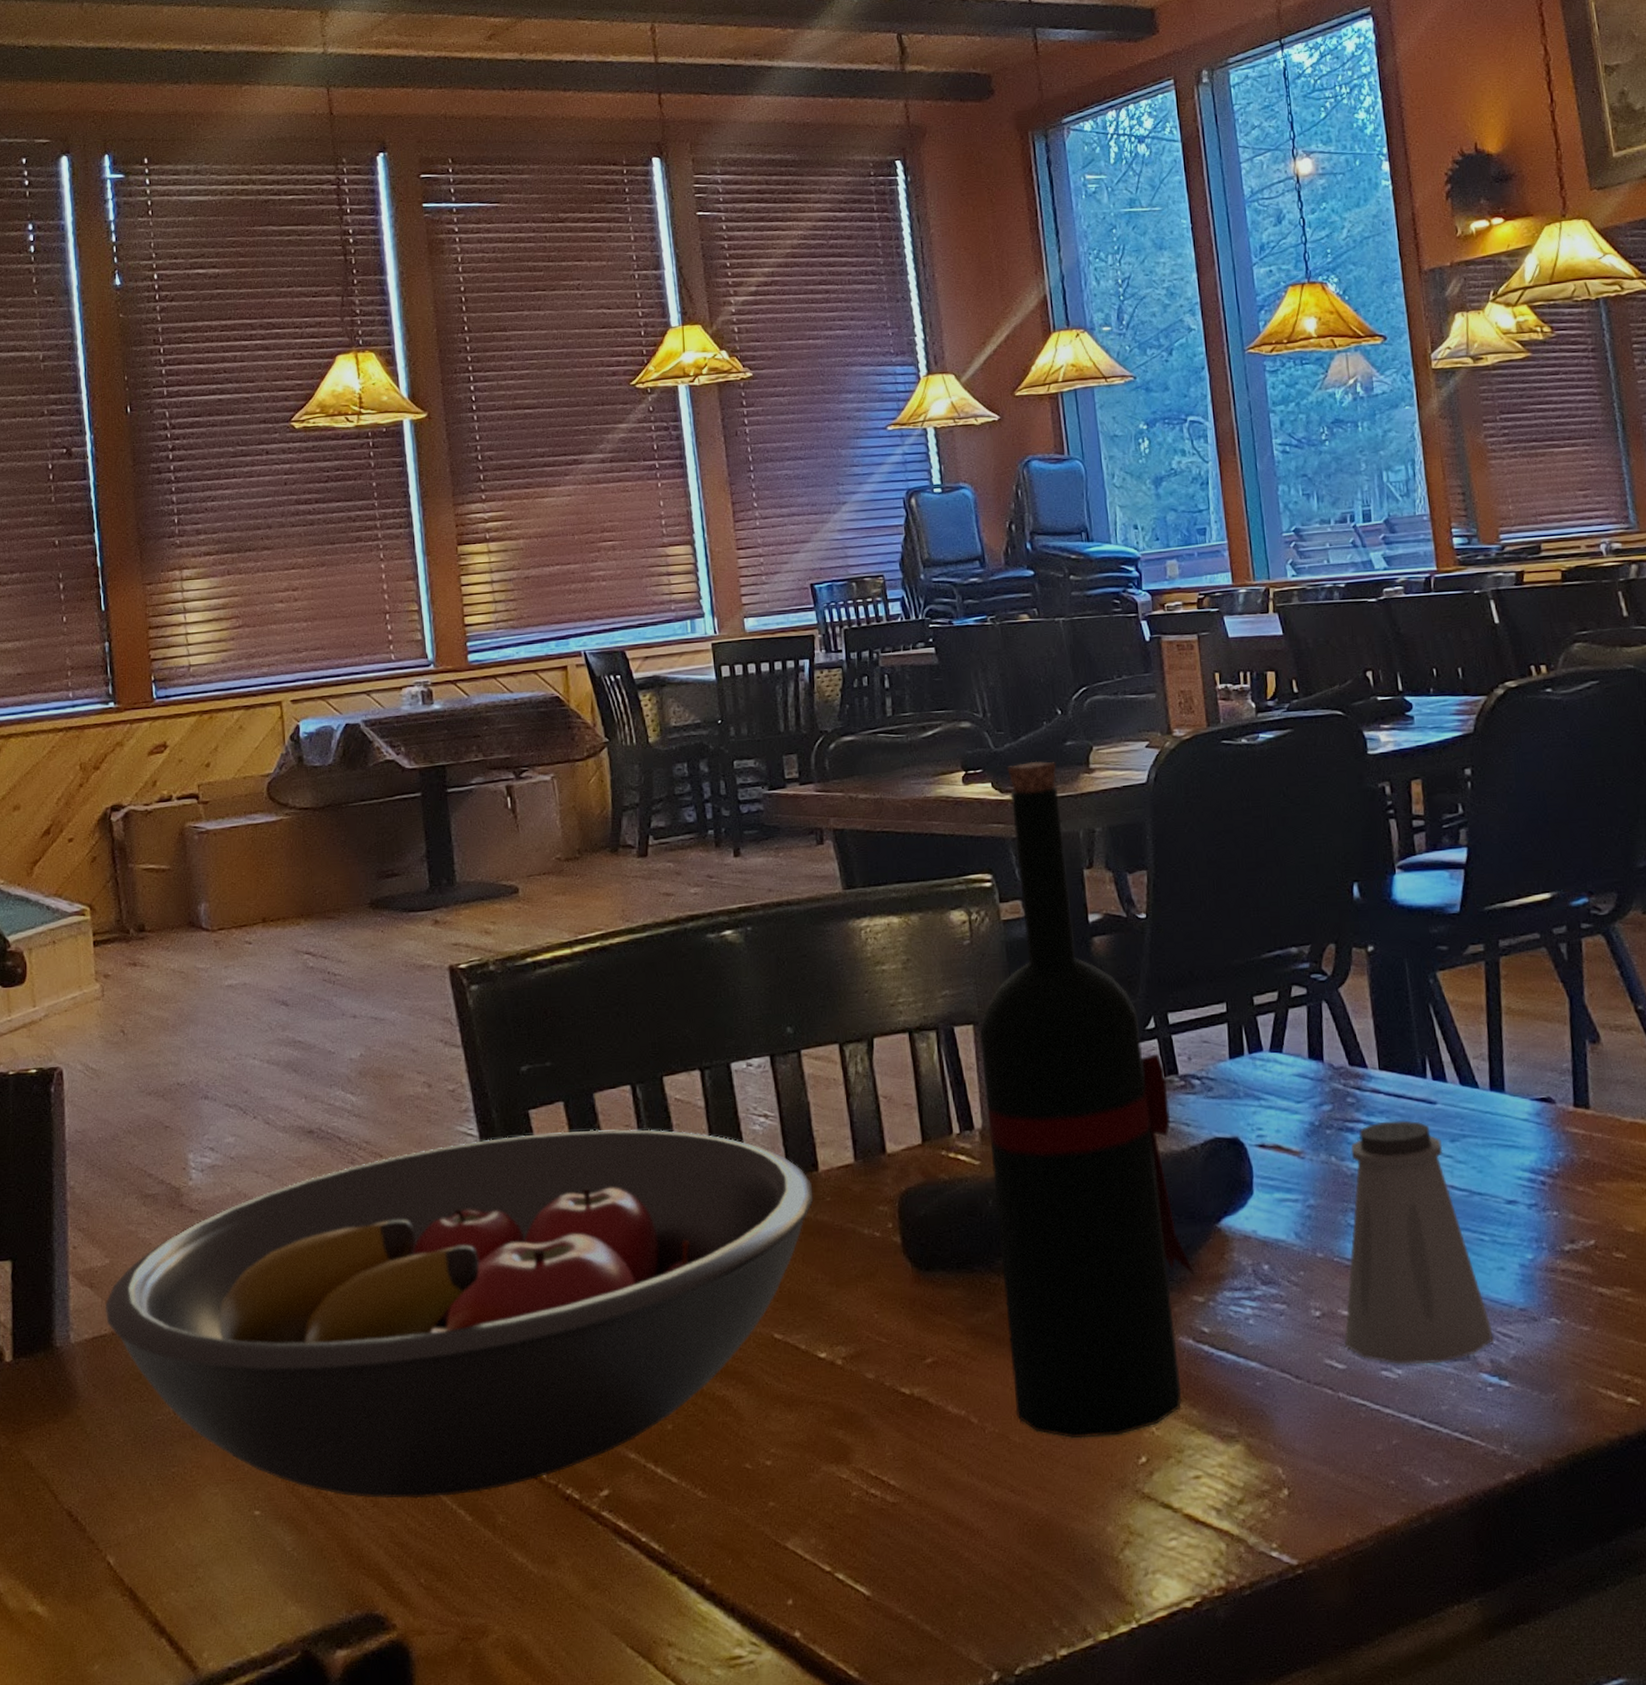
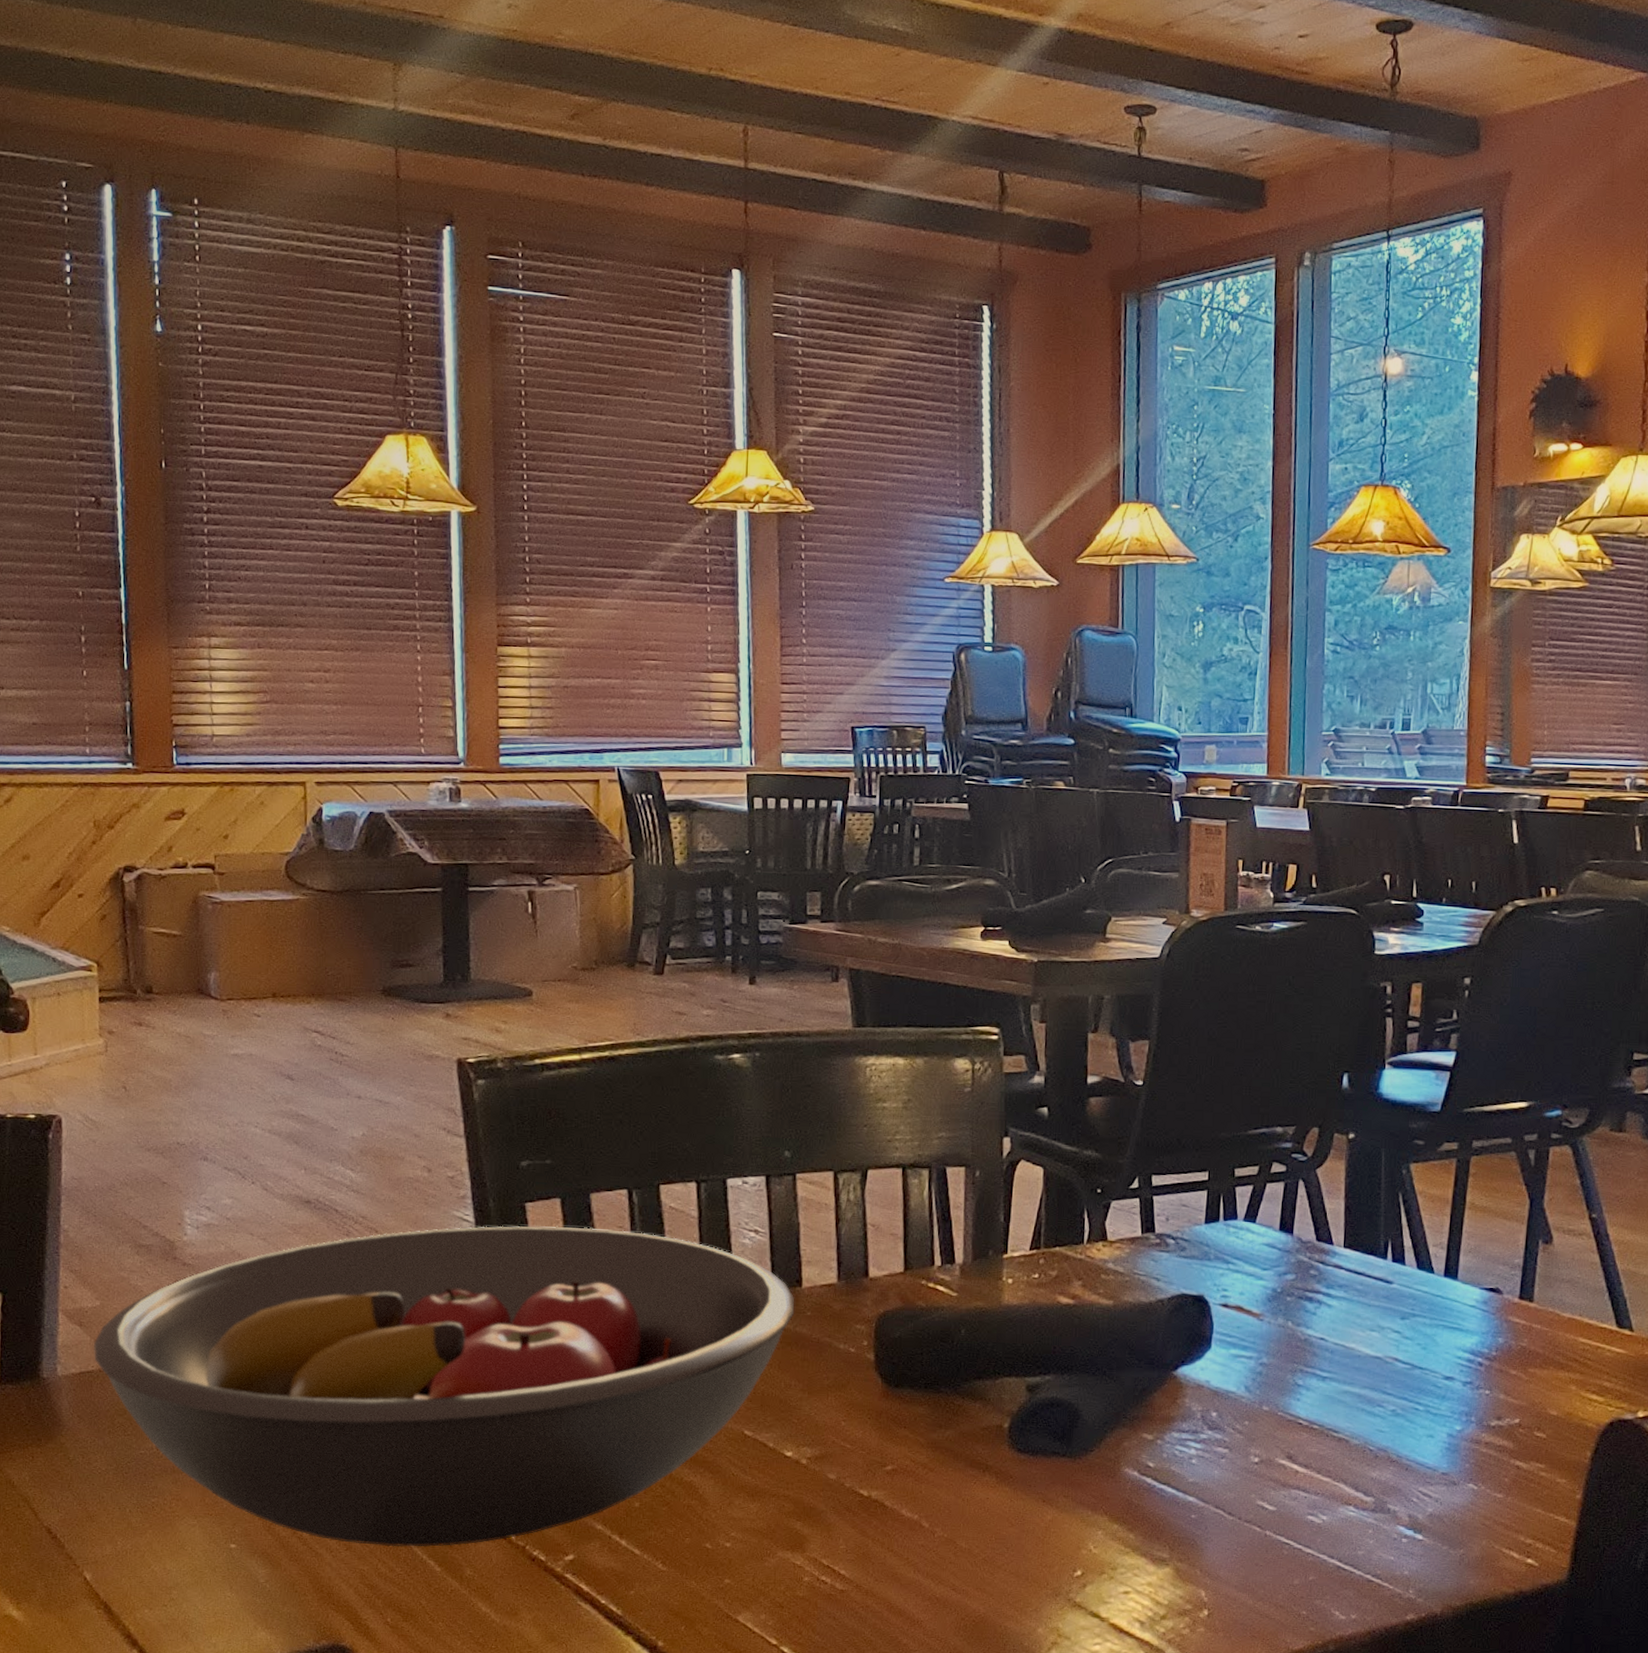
wine bottle: present [980,761,1195,1439] -> none [965,924,1147,1550]
saltshaker: present [1344,1120,1493,1365] -> none [1277,1294,1414,1514]

